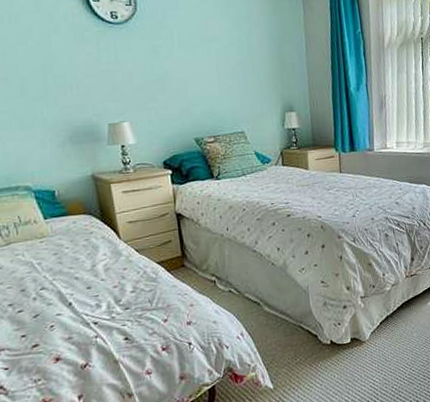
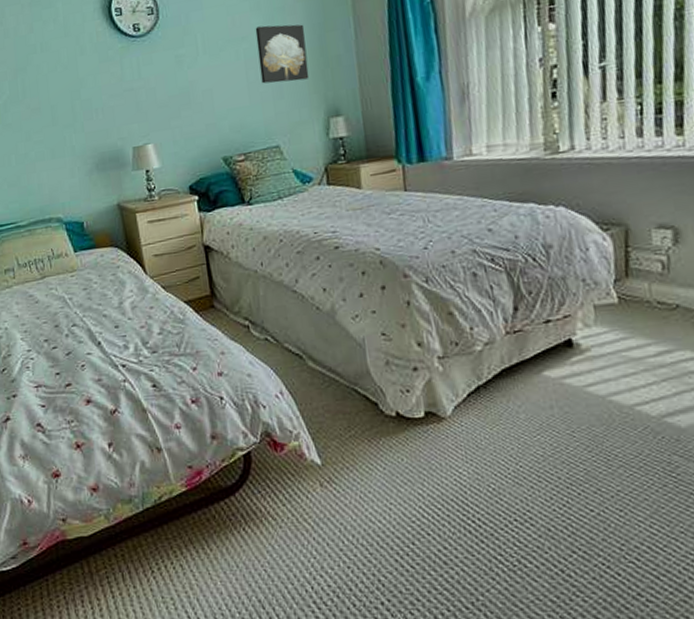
wall art: none [225,31,270,80] -> present [255,24,310,84]

